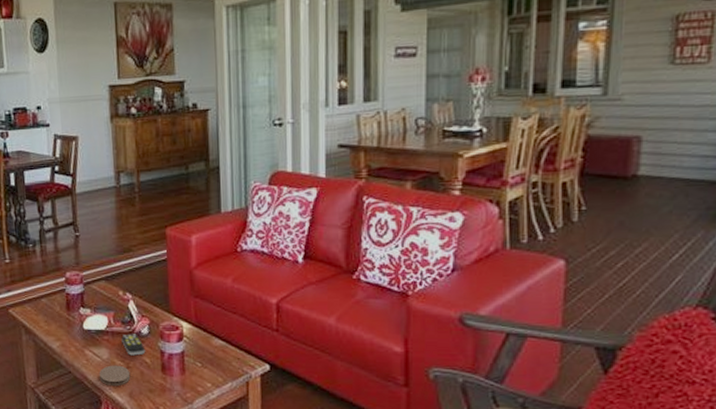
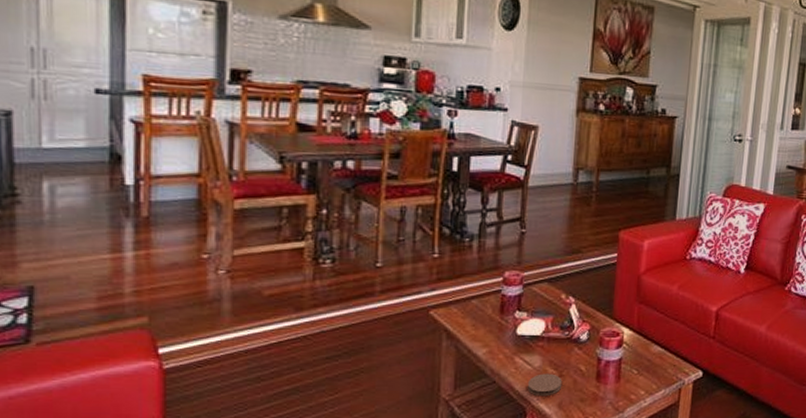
remote control: present [121,334,146,356] -> none [558,340,582,363]

